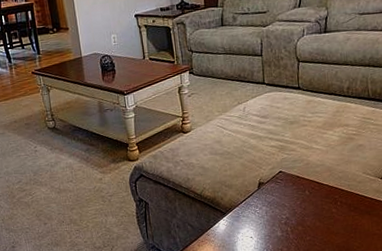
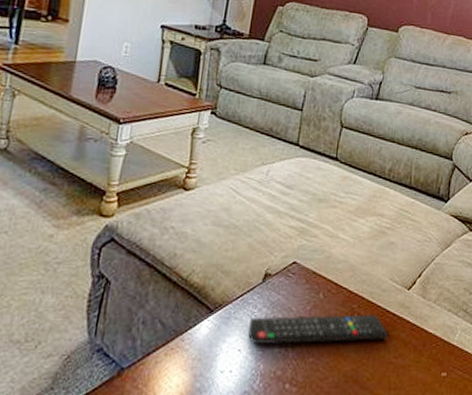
remote control: none [255,200,369,233] -> present [248,314,388,345]

